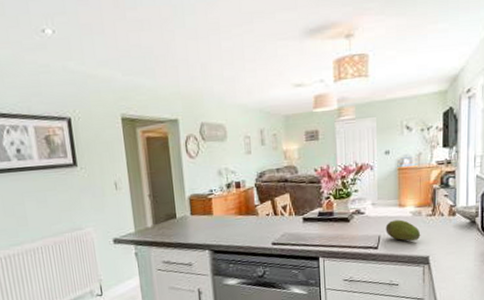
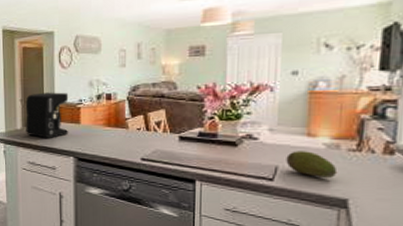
coffee maker: none [154,183,203,234] -> present [25,92,69,138]

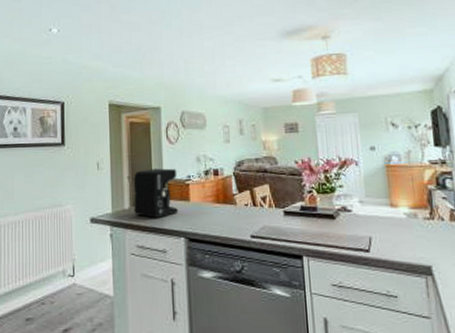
fruit: present [286,151,338,178] -> none [377,221,419,246]

